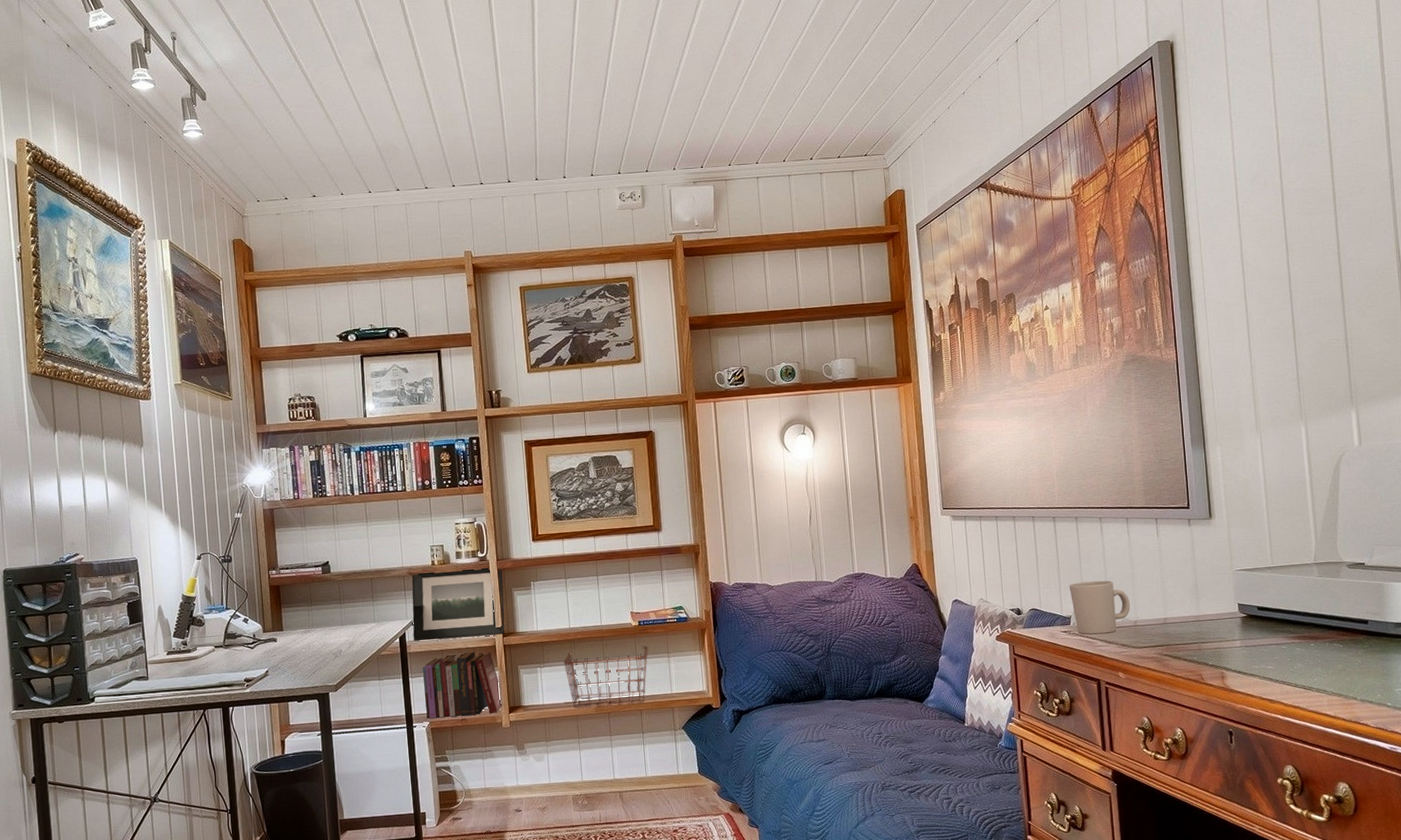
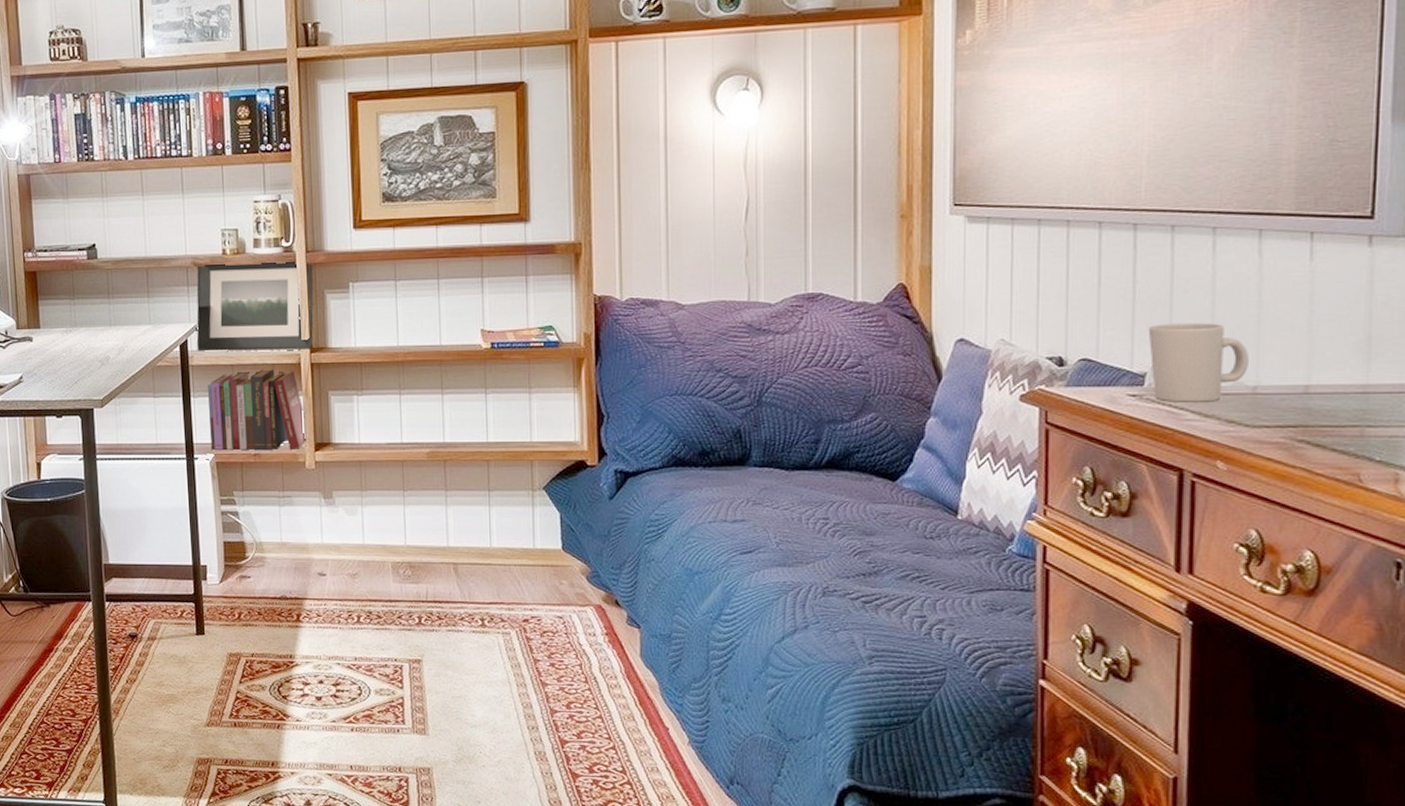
basket: present [564,646,648,708] -> none [388,376,502,452]

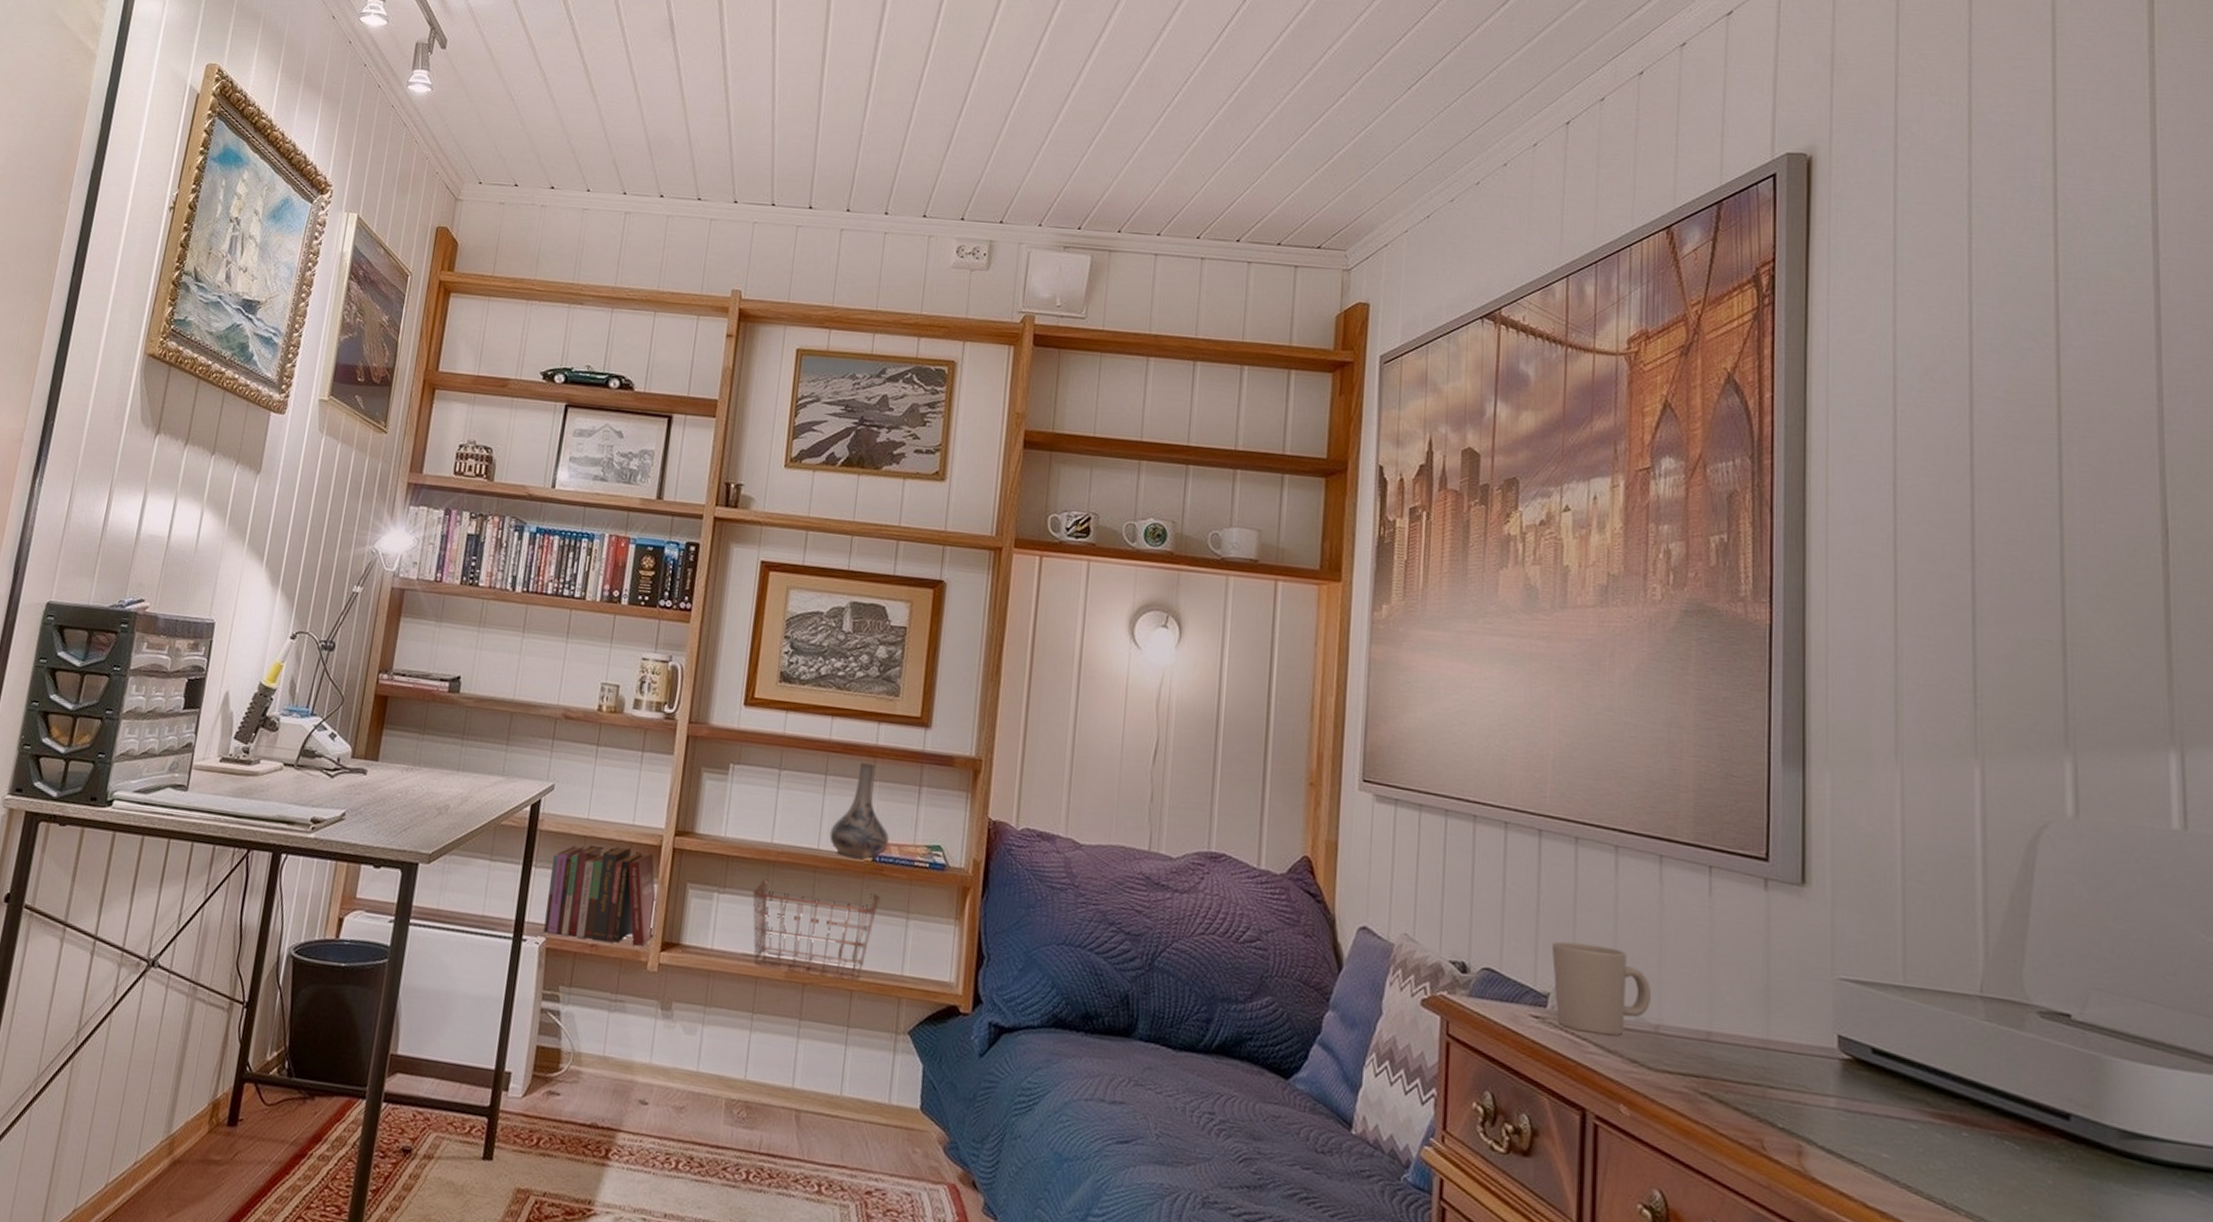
picture frame: present [196,261,313,352] -> none [549,719,694,832]
basket: none [388,376,502,452] -> present [753,879,880,980]
decorative vase: none [449,262,504,348] -> present [829,762,889,860]

